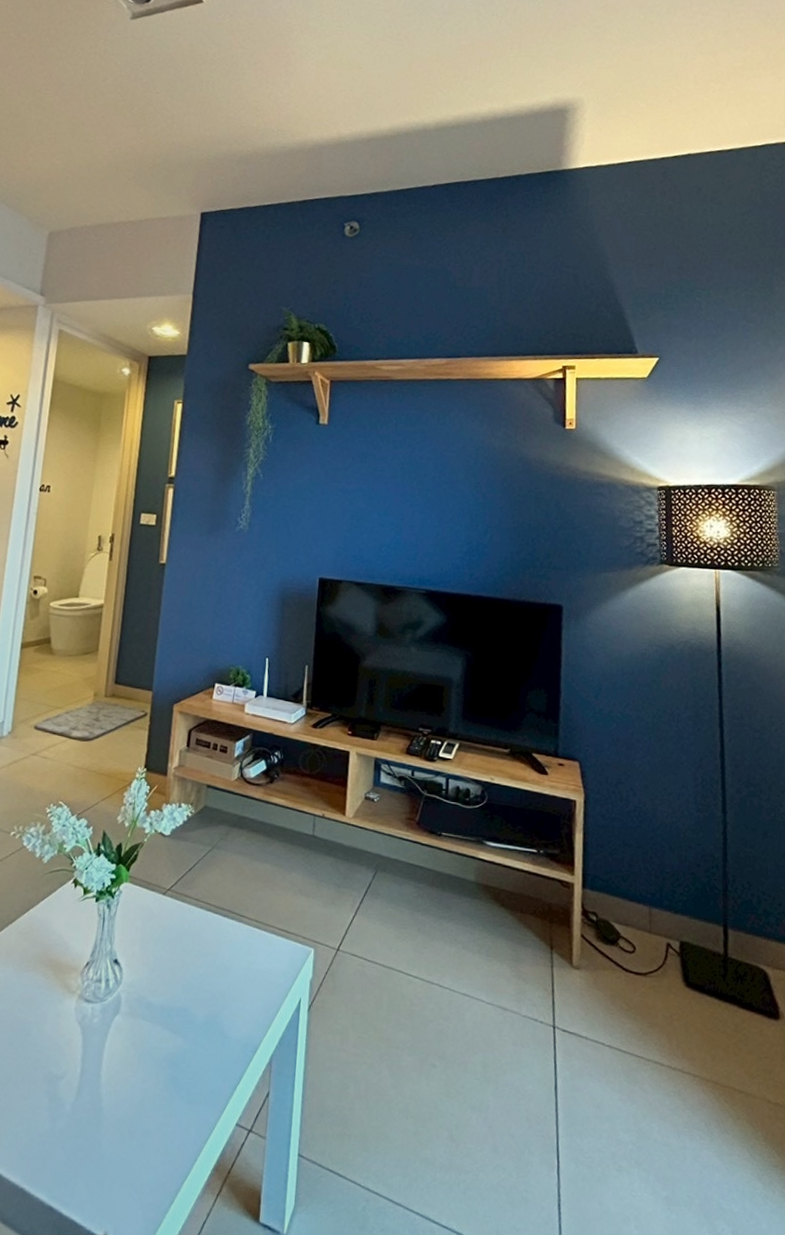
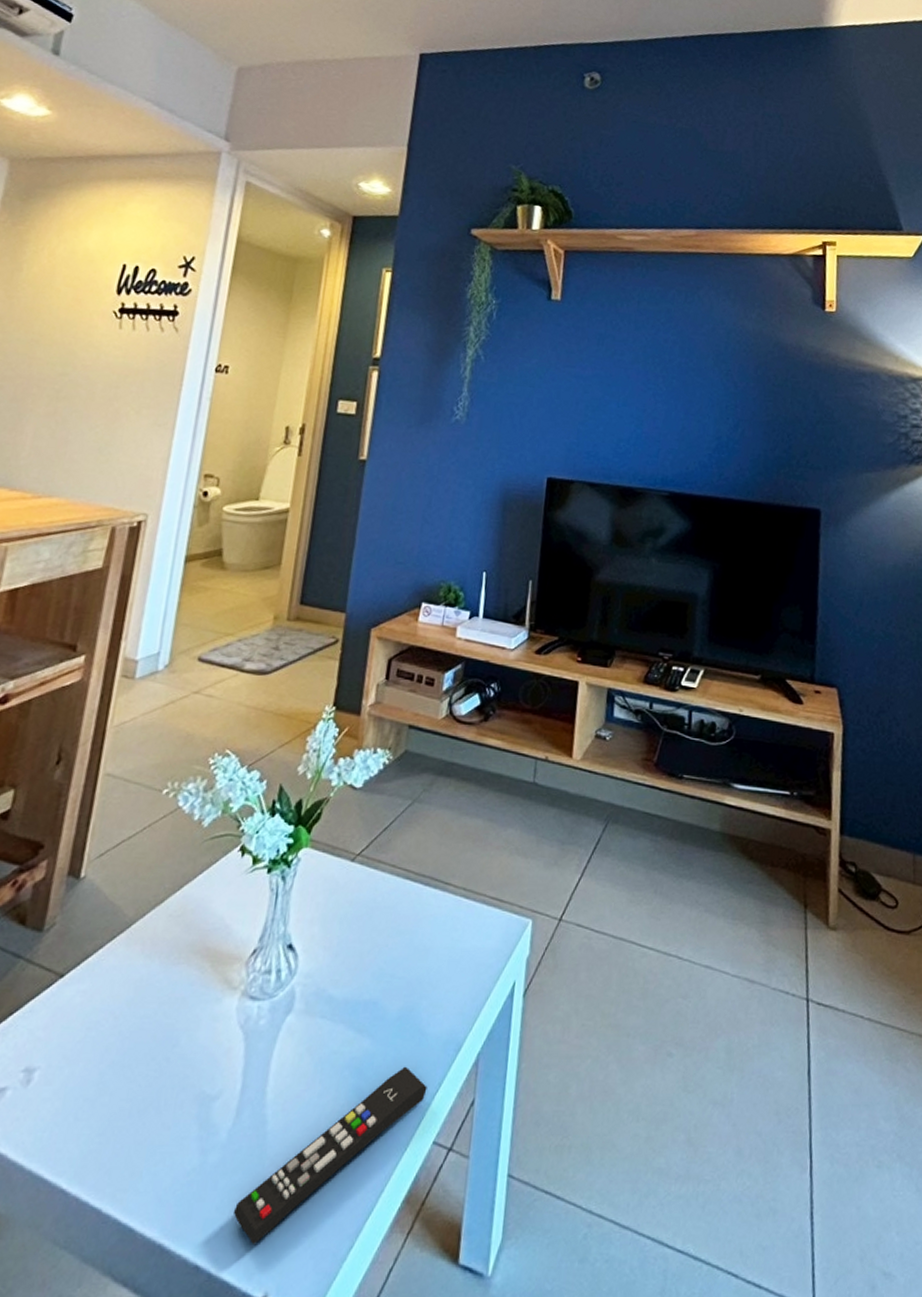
remote control: none [77,1062,230,1195] -> present [232,1066,427,1246]

